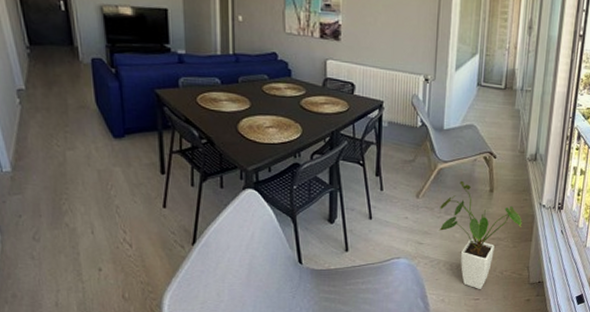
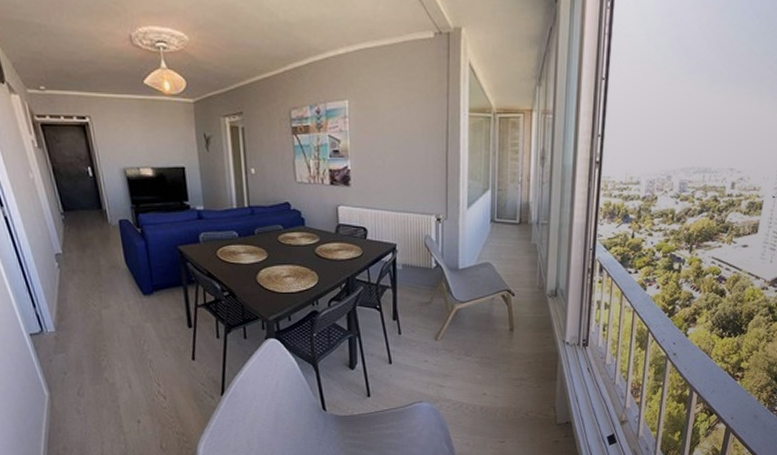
house plant: present [439,180,522,289] -> none [459,320,546,431]

